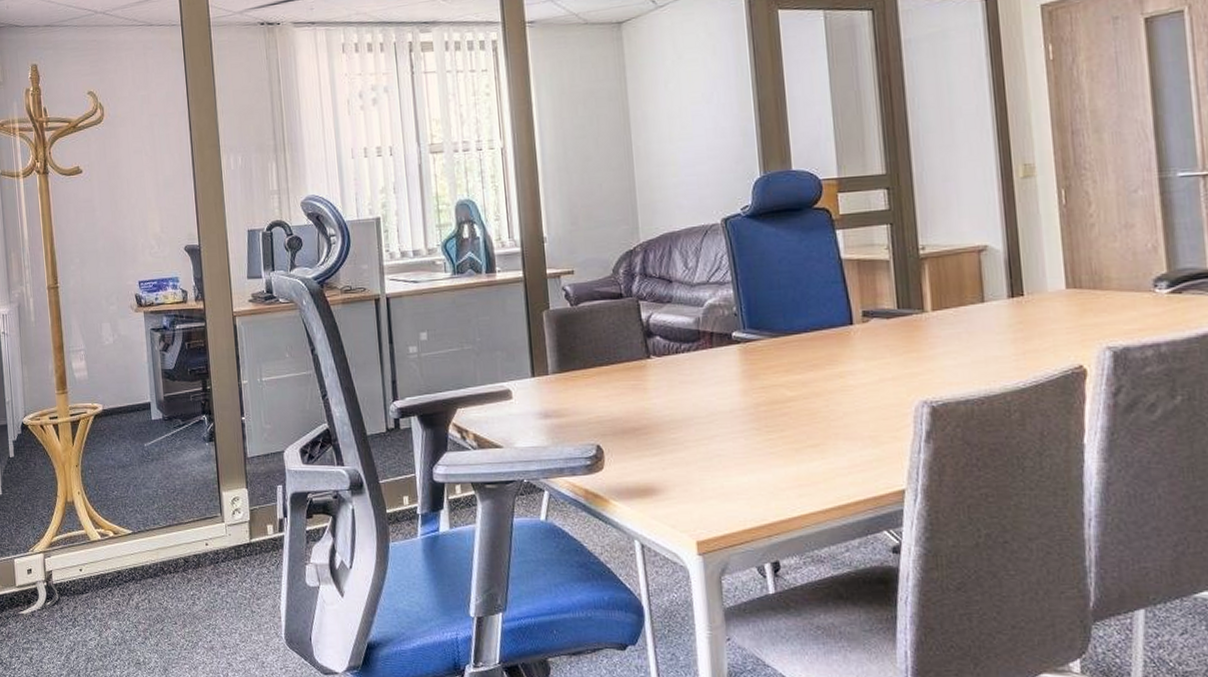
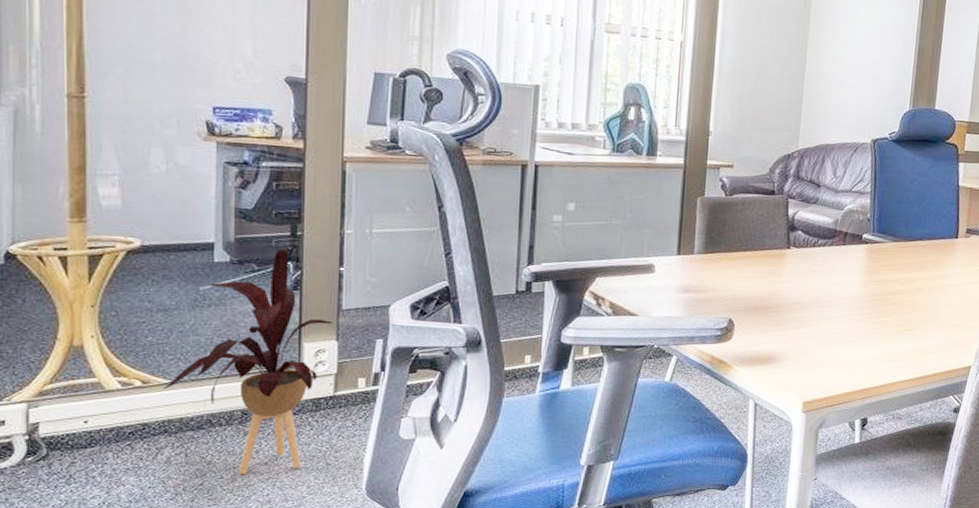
house plant: none [128,402,242,621] -> present [162,247,333,475]

